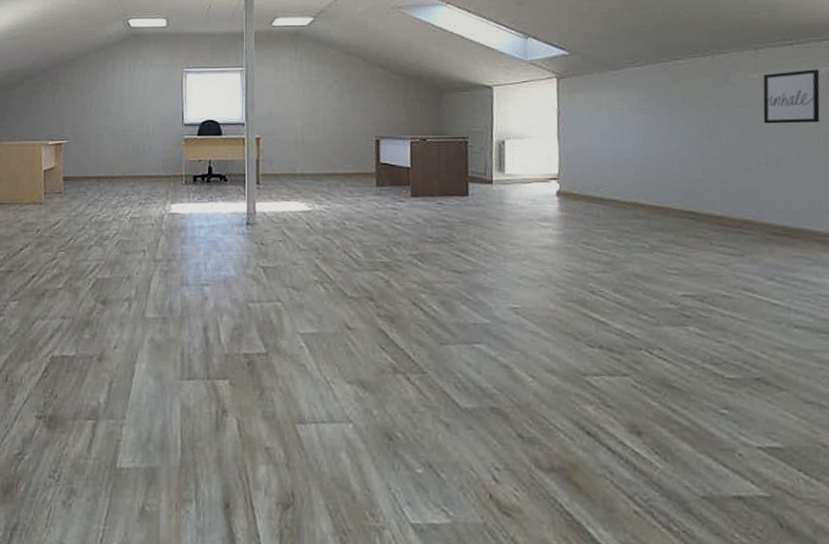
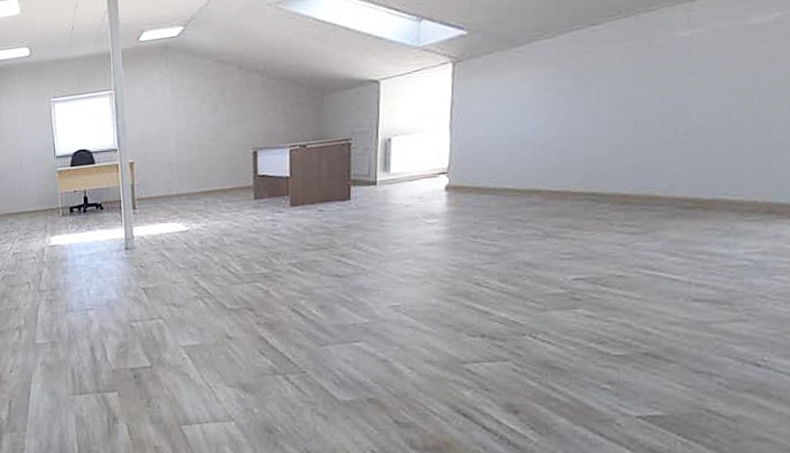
wall art: present [763,69,820,124] -> none [689,16,767,88]

